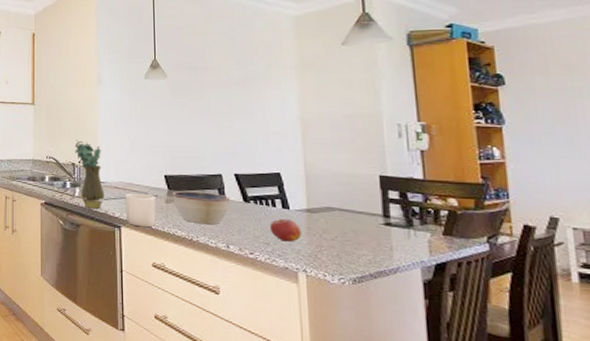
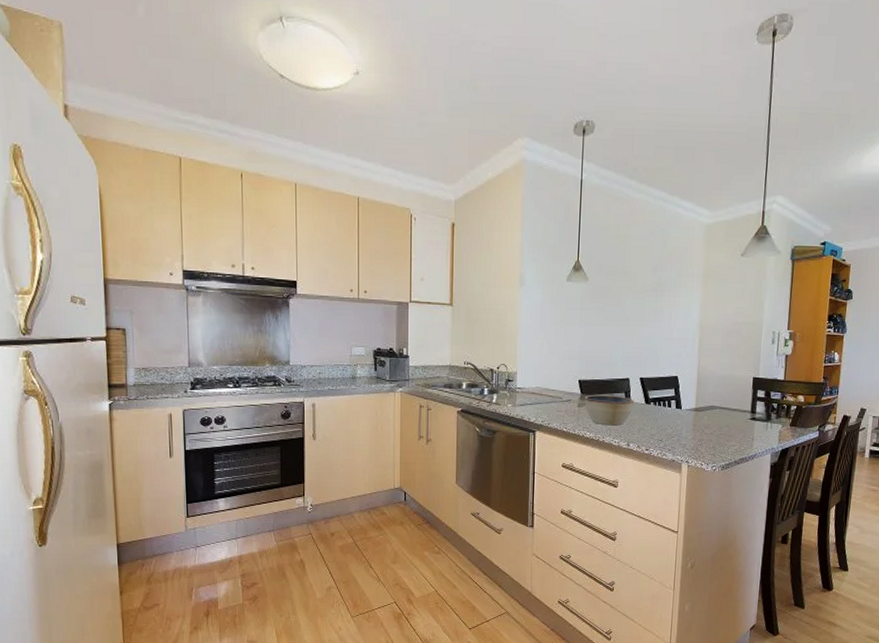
vase: present [75,139,105,209] -> none [494,344,521,414]
mug: present [125,193,156,228] -> none [540,398,569,431]
apple: present [269,218,302,242] -> none [664,417,689,438]

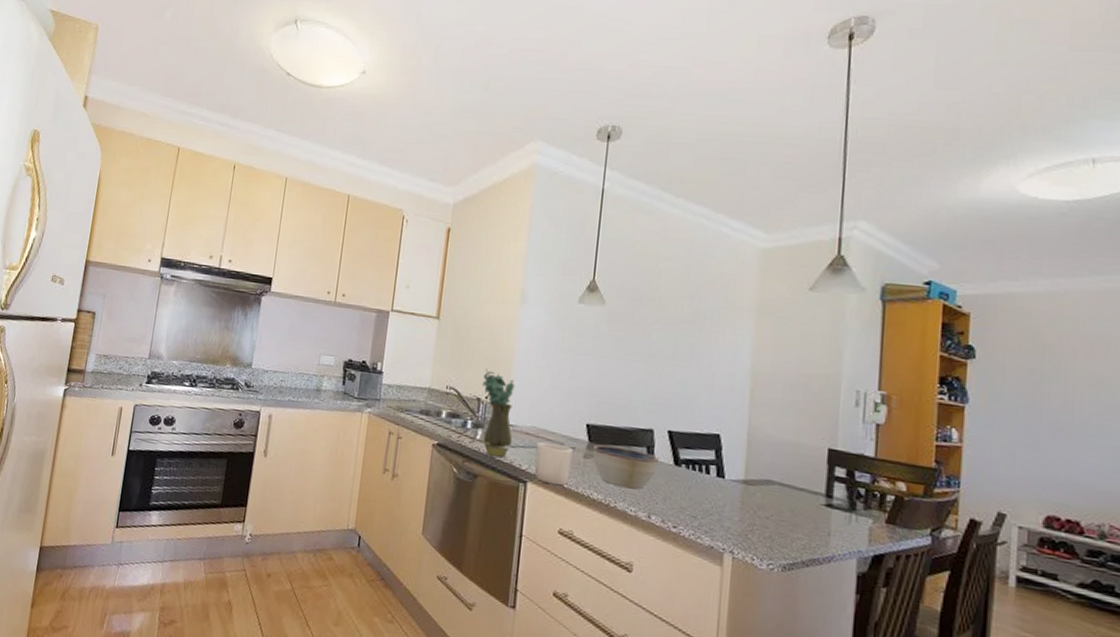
vase: none [494,344,521,414] -> present [483,368,515,458]
mug: none [540,398,569,431] -> present [534,441,573,486]

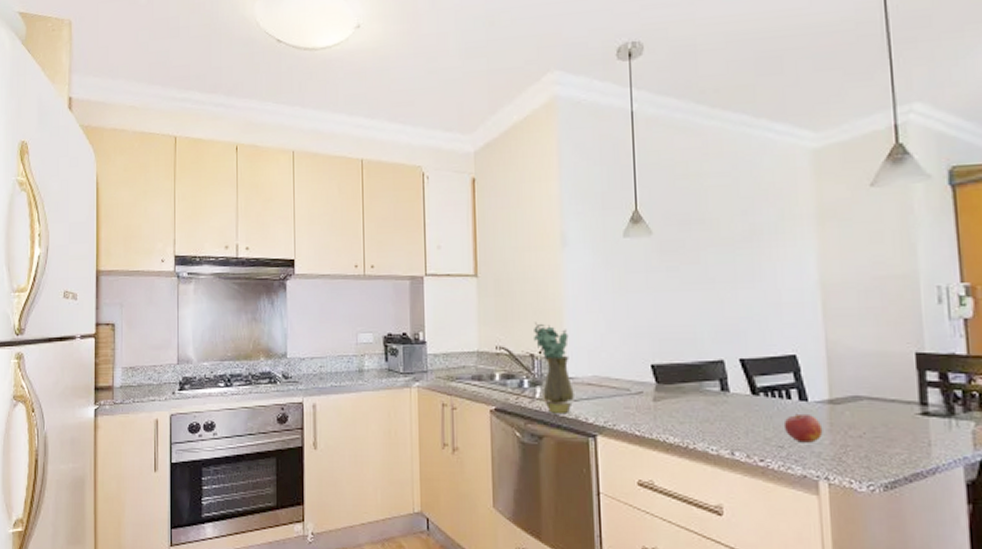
mug: present [534,441,573,486] -> none [601,390,642,435]
bowl: present [592,444,659,490] -> none [661,384,734,427]
apple: none [699,488,735,518] -> present [783,413,823,443]

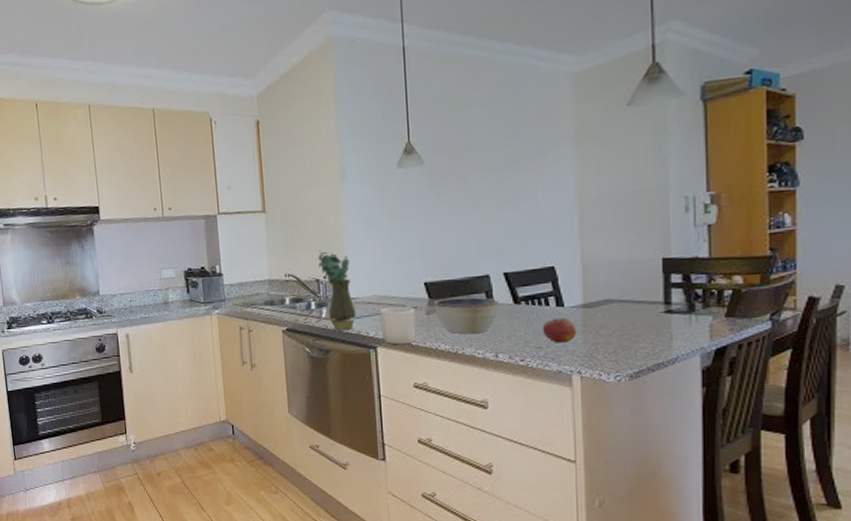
mug: none [601,390,642,435] -> present [380,306,416,345]
bowl: none [661,384,734,427] -> present [433,297,499,334]

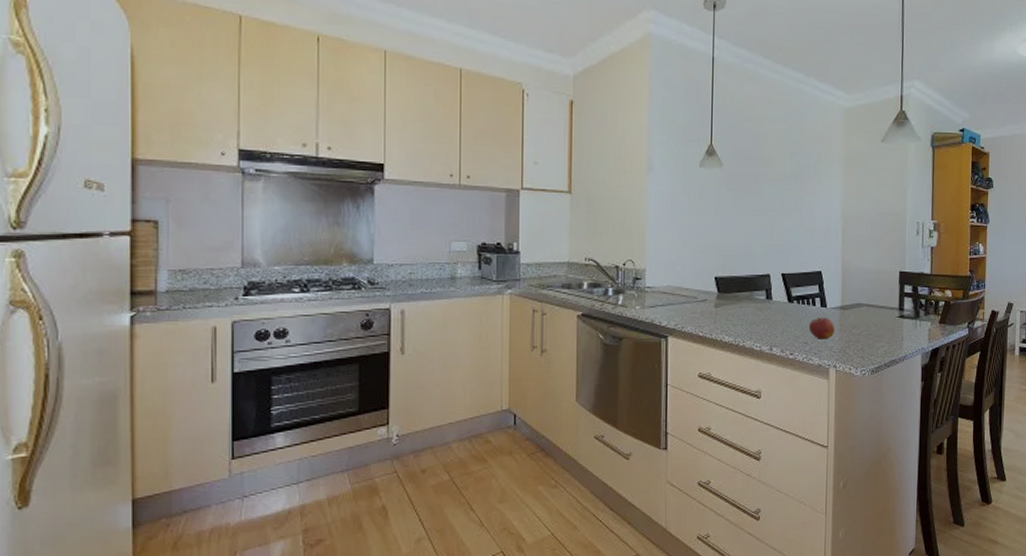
vase: present [318,250,356,330] -> none [620,237,651,318]
mug: present [380,306,416,345] -> none [673,298,705,335]
bowl: present [433,297,499,334] -> none [721,294,775,328]

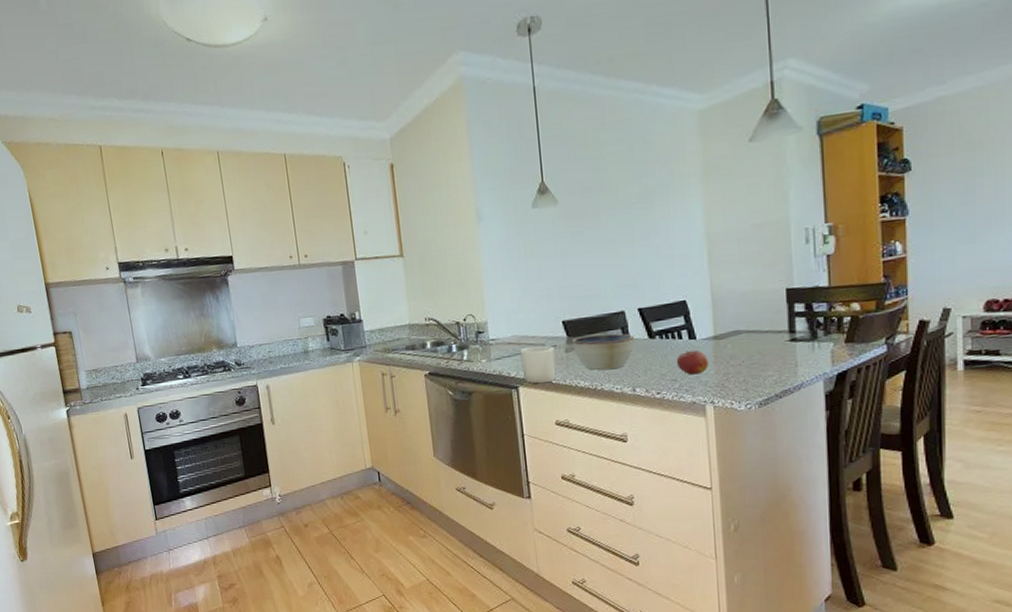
mug: none [673,298,705,335] -> present [520,345,557,384]
bowl: none [721,294,775,328] -> present [571,333,634,371]

